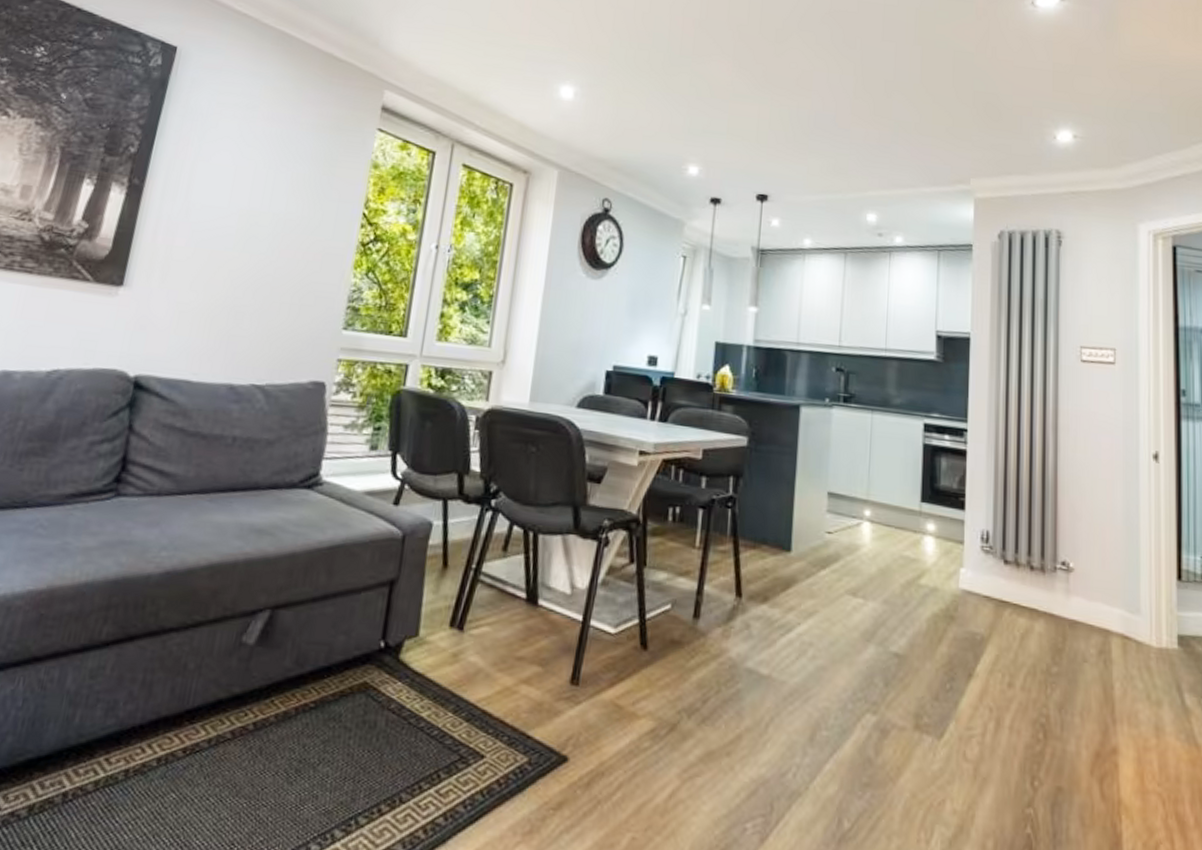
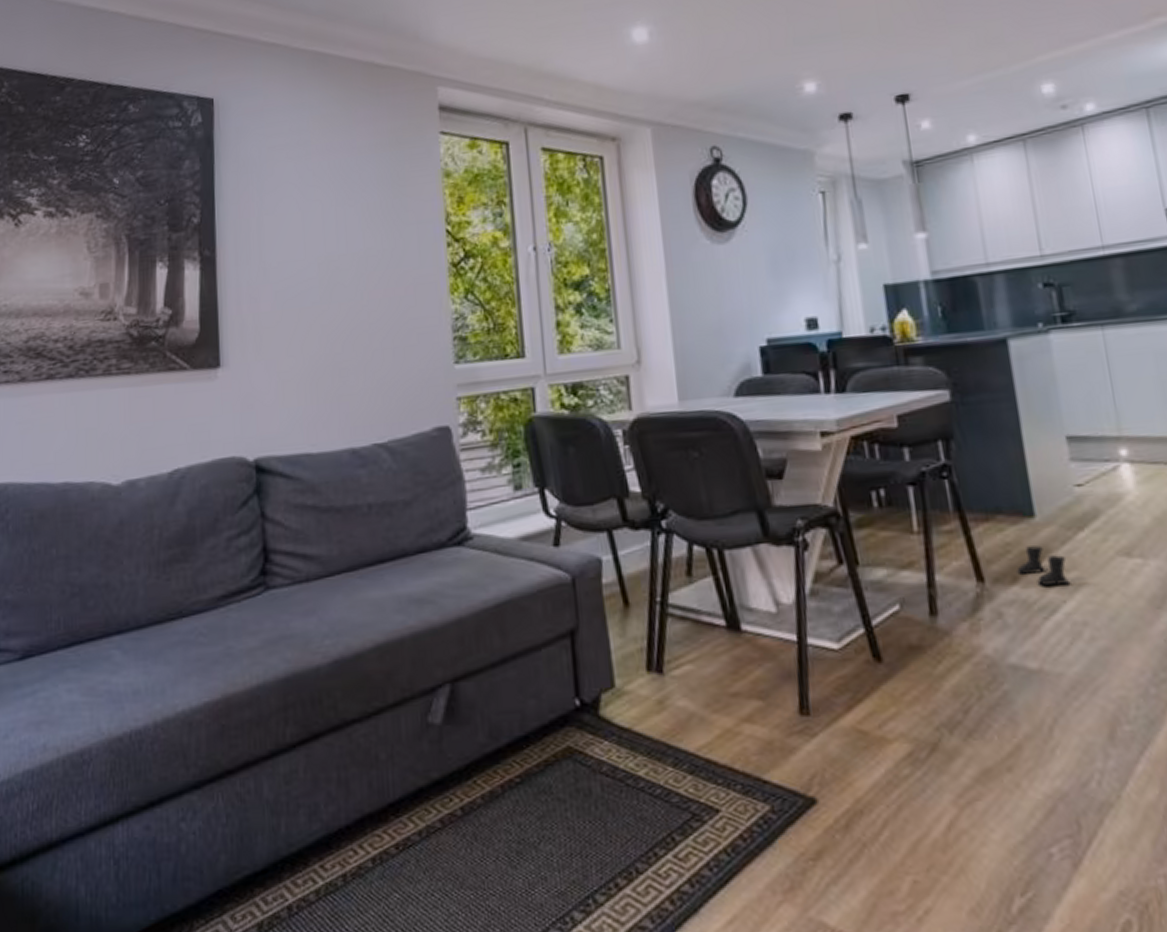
boots: none [768,574,807,610] -> present [1017,545,1071,586]

